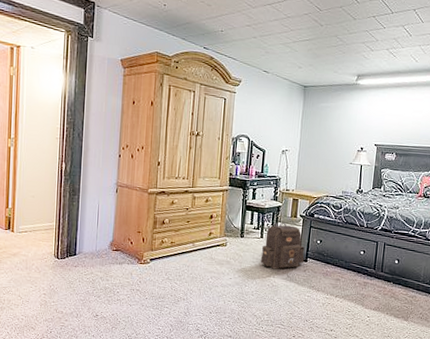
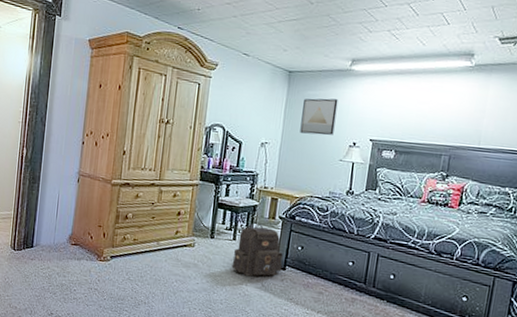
wall art: none [315,109,347,142] -> present [300,98,338,135]

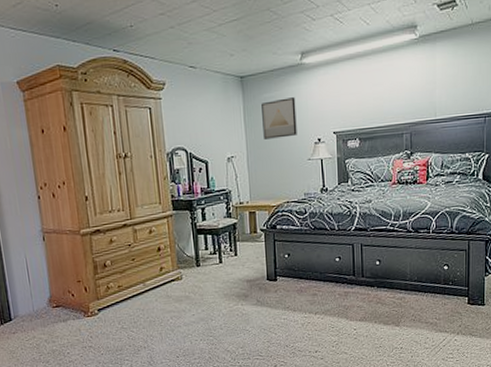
backpack: present [231,223,283,277] -> none [222,240,274,296]

